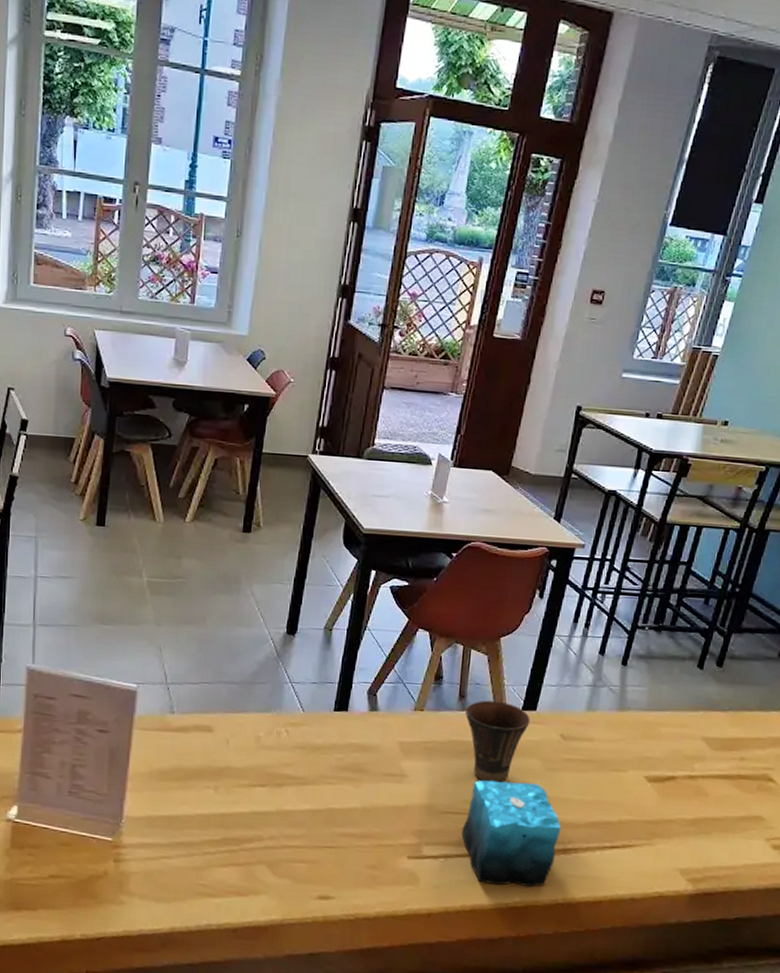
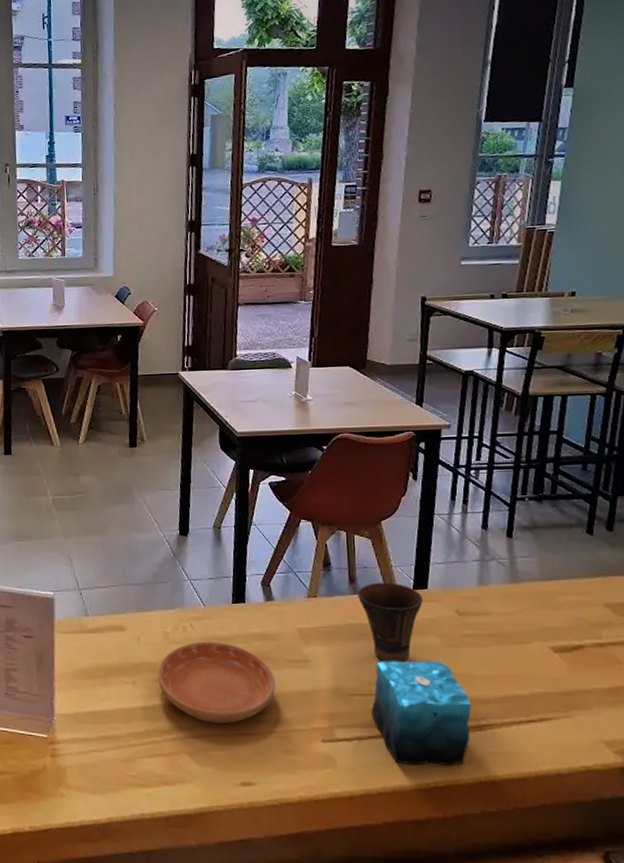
saucer: none [243,748,369,836] -> present [157,641,276,724]

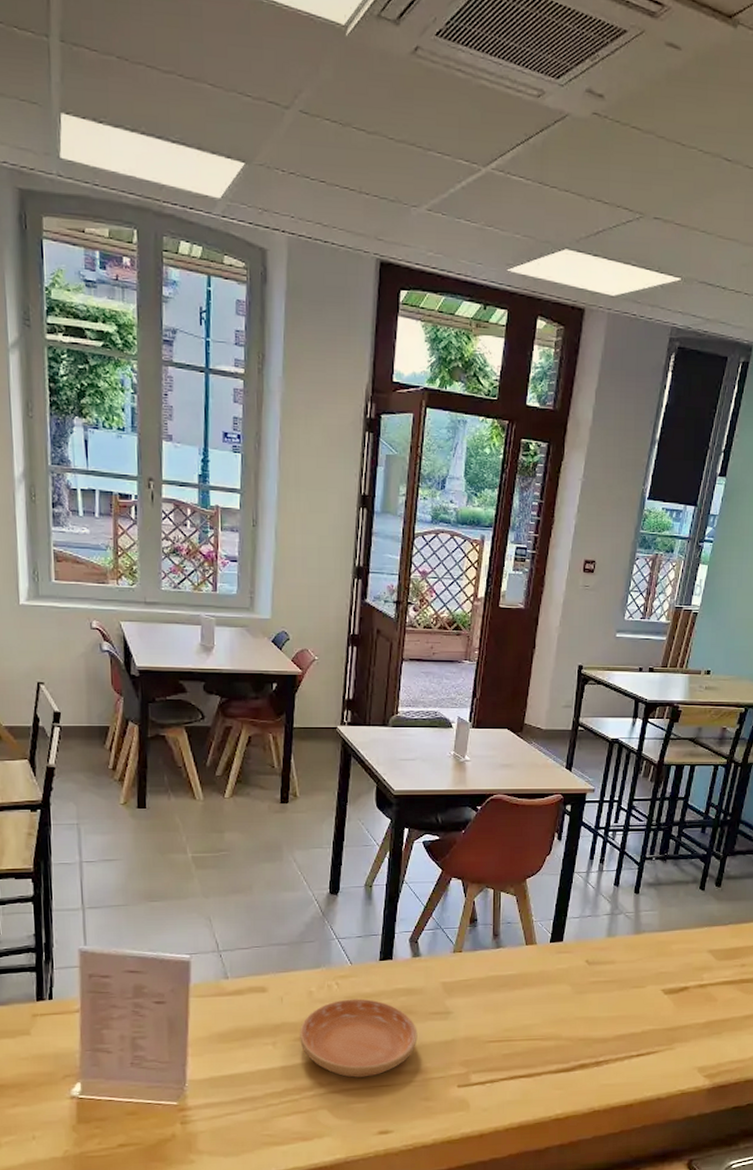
cup: present [357,582,423,662] -> none [500,936,558,1010]
candle: present [371,658,472,765] -> none [505,1004,593,1101]

